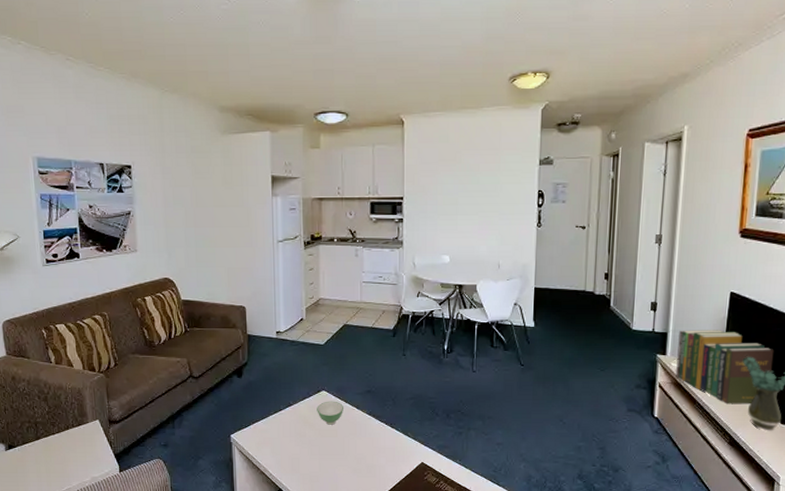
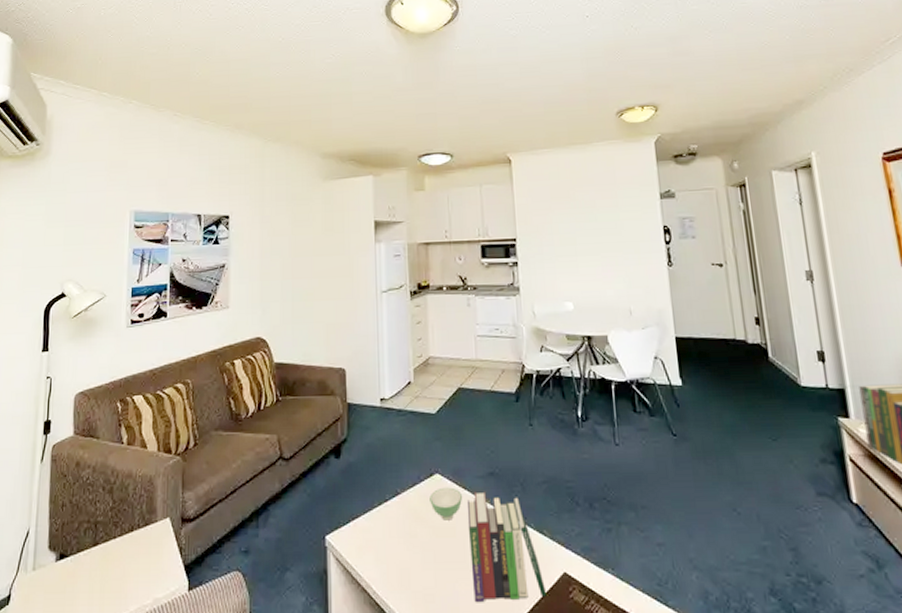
books: none [347,404,407,482] -> present [466,491,547,603]

